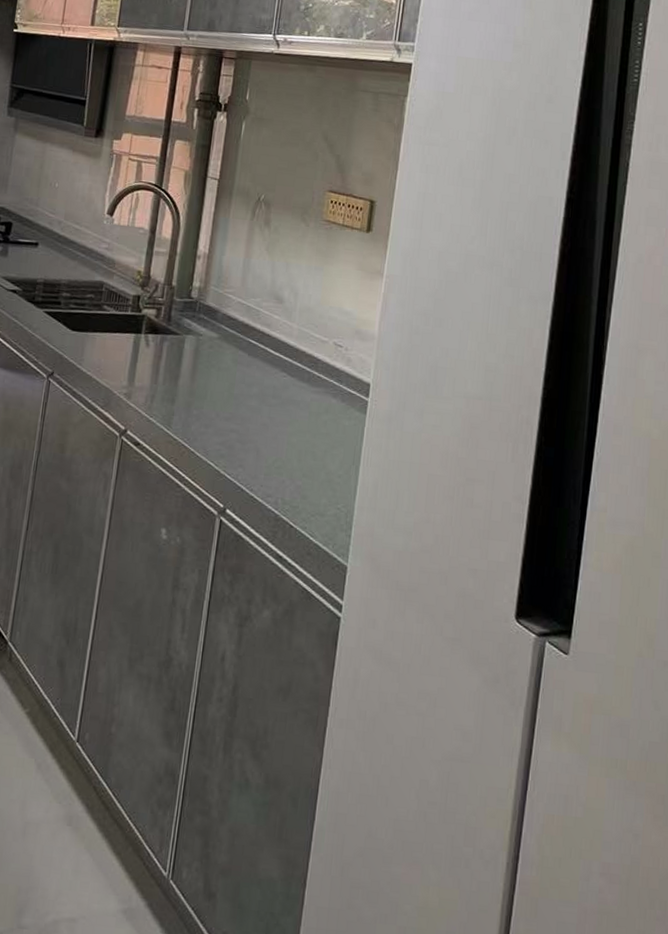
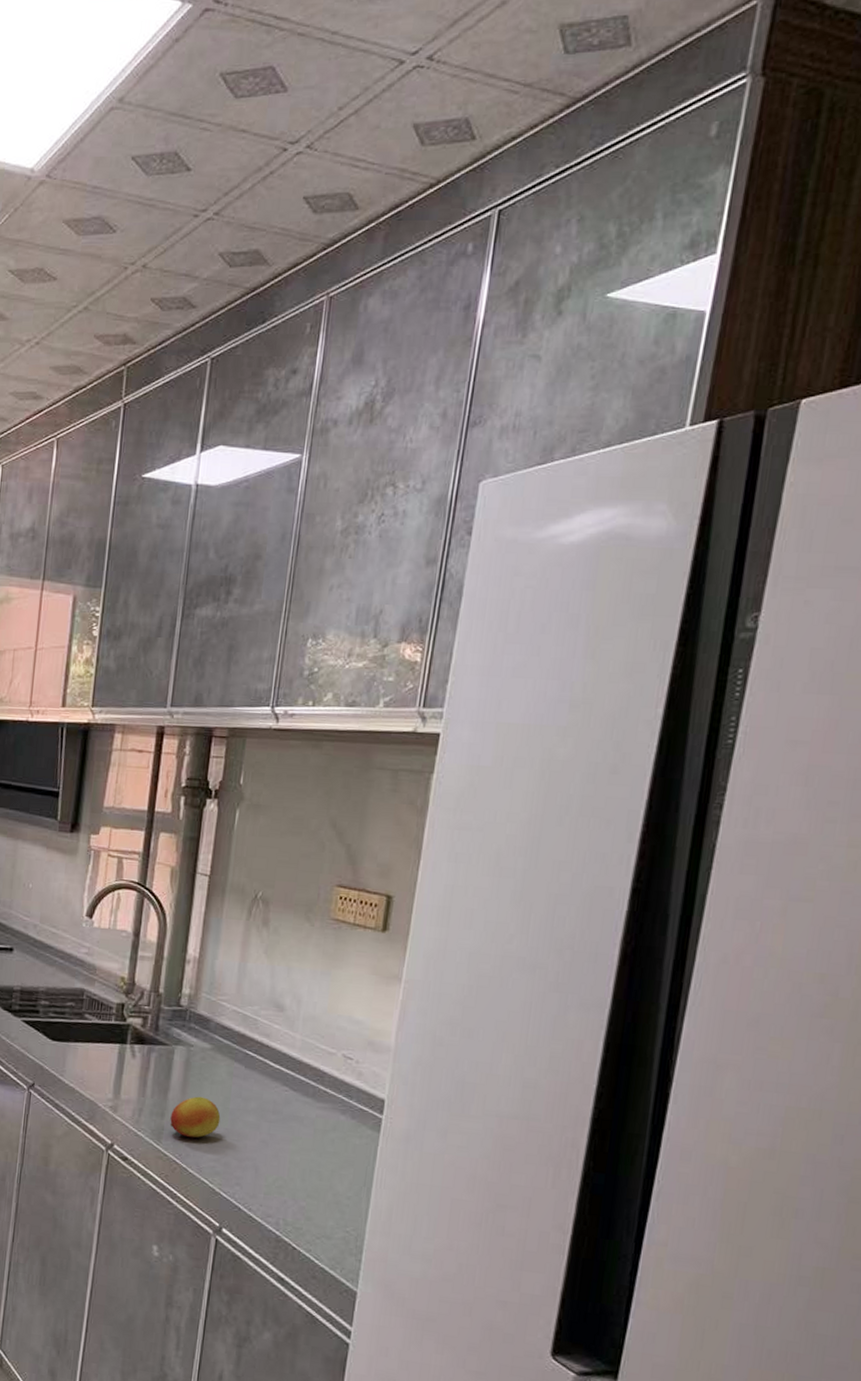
fruit: none [179,382,226,423] -> present [170,1096,221,1138]

